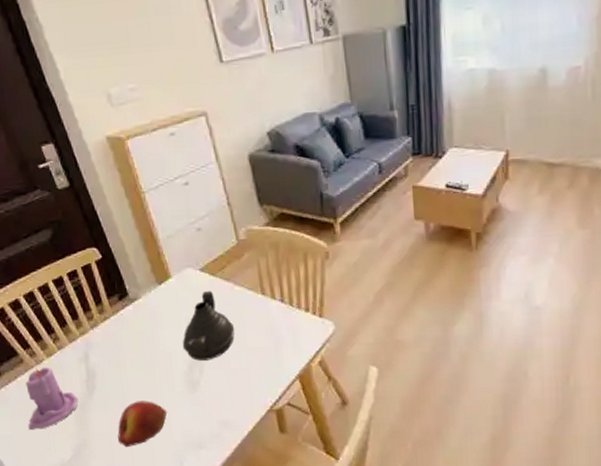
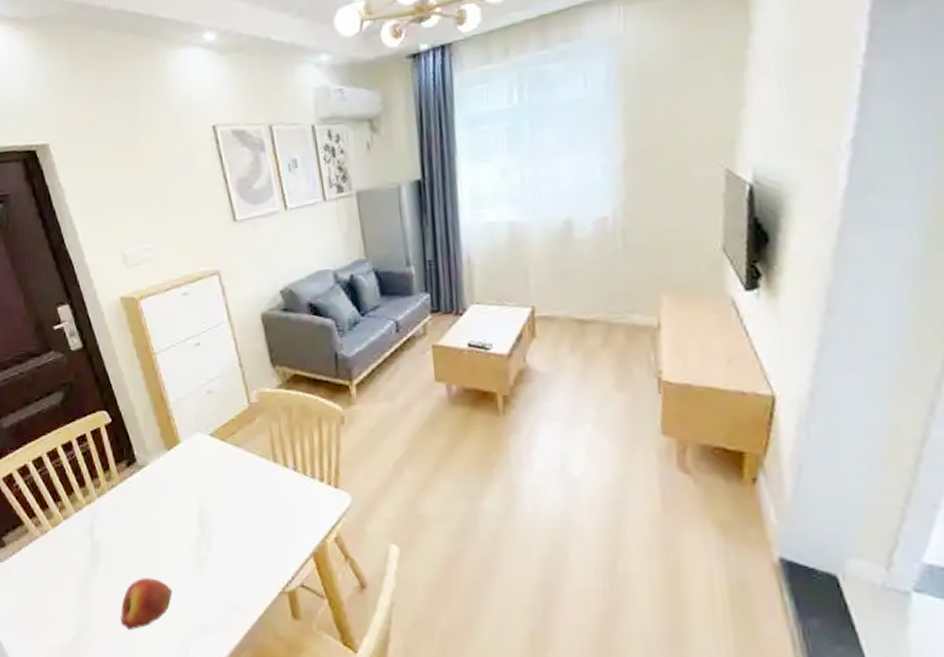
candle: present [25,367,79,430] -> none [29,538,82,607]
teapot: present [182,290,235,361] -> none [190,457,246,534]

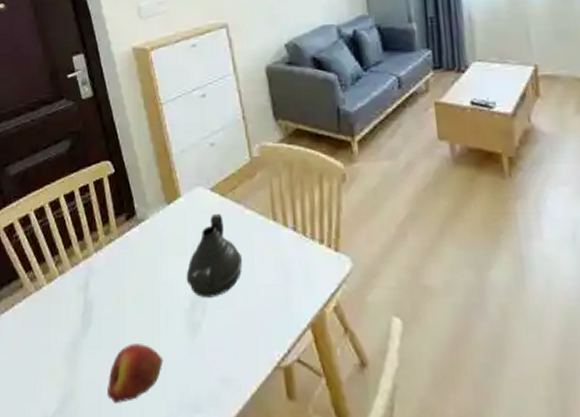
teapot: none [190,457,246,534] -> present [186,213,243,298]

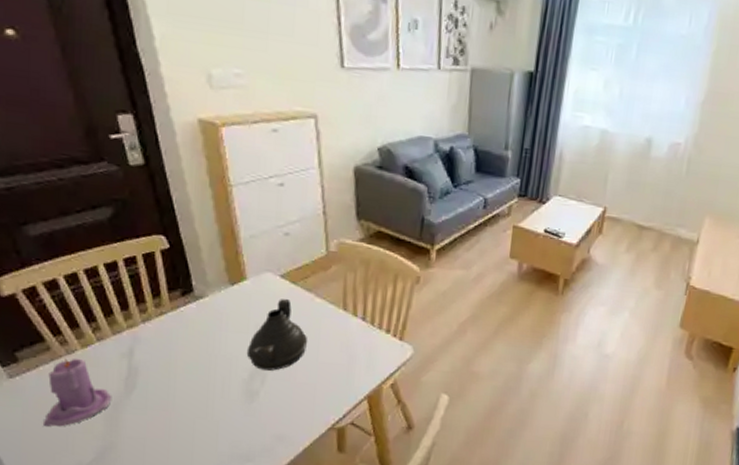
candle: none [16,294,72,372] -> present [42,358,112,427]
apple: present [108,343,163,404] -> none [153,406,217,455]

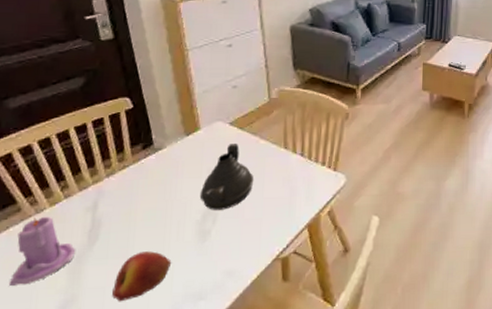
apple: none [153,406,217,455] -> present [112,251,172,302]

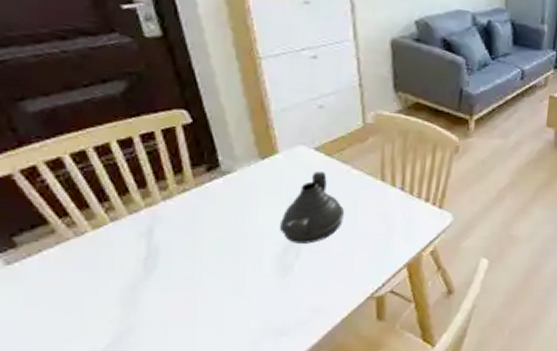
candle: present [8,216,76,286] -> none [47,240,130,313]
apple: present [112,251,172,302] -> none [177,284,248,335]

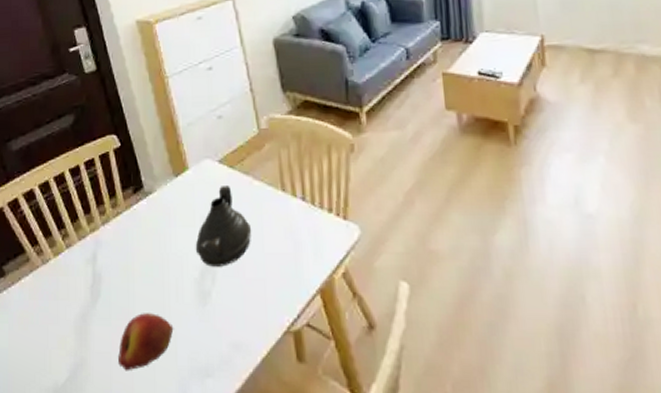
apple: none [177,284,248,335] -> present [118,313,174,371]

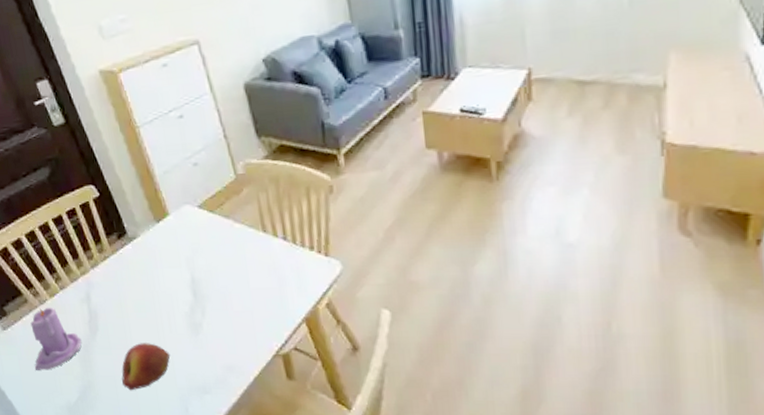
candle: none [25,267,81,343] -> present [30,307,82,370]
teapot: present [195,184,252,267] -> none [183,228,237,302]

